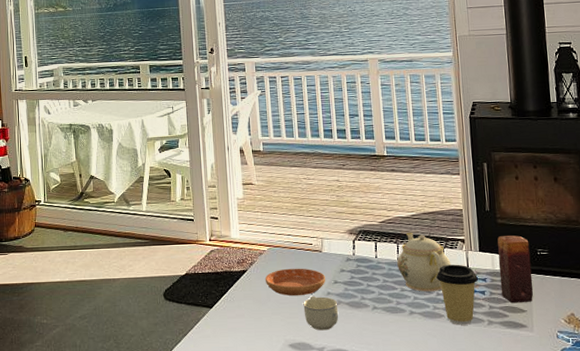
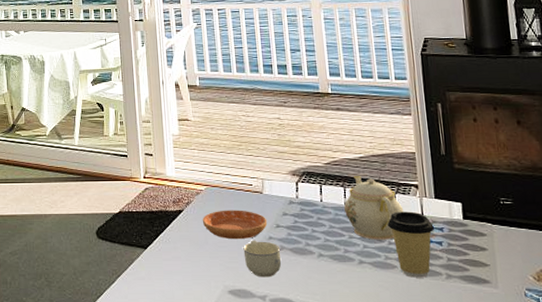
candle: present [497,235,534,304] -> none [455,182,497,257]

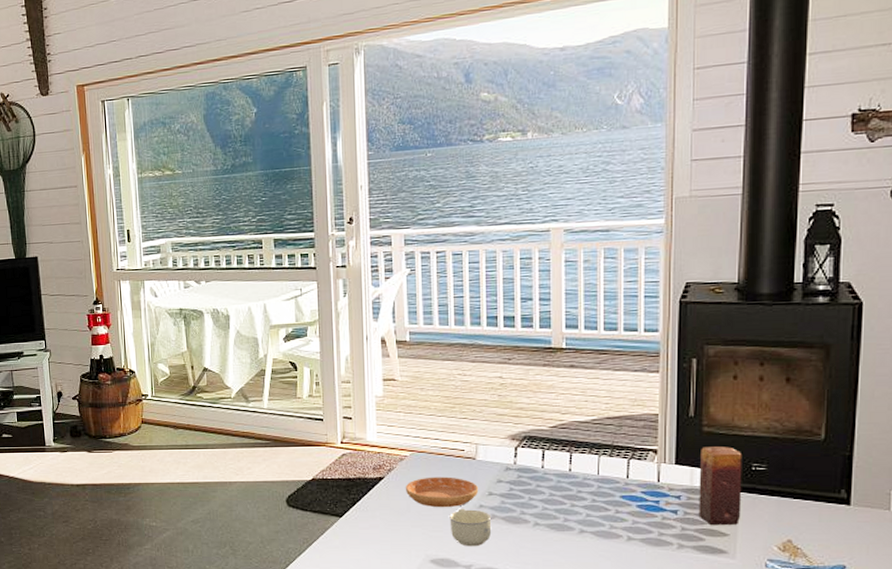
teapot: present [344,176,404,240] -> none [569,440,637,508]
coffee cup: present [387,211,434,278] -> none [617,478,670,548]
candle: none [455,182,497,257] -> present [698,447,742,526]

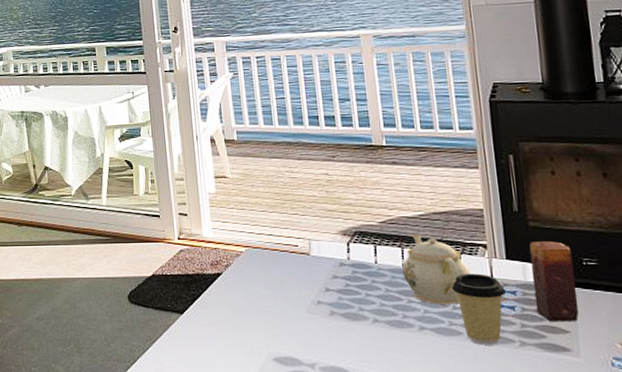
saucer: present [405,477,479,508] -> none [243,272,316,304]
cup: present [449,508,492,547] -> none [289,304,331,345]
teapot: none [569,440,637,508] -> present [402,235,471,304]
coffee cup: none [617,478,670,548] -> present [451,273,506,345]

